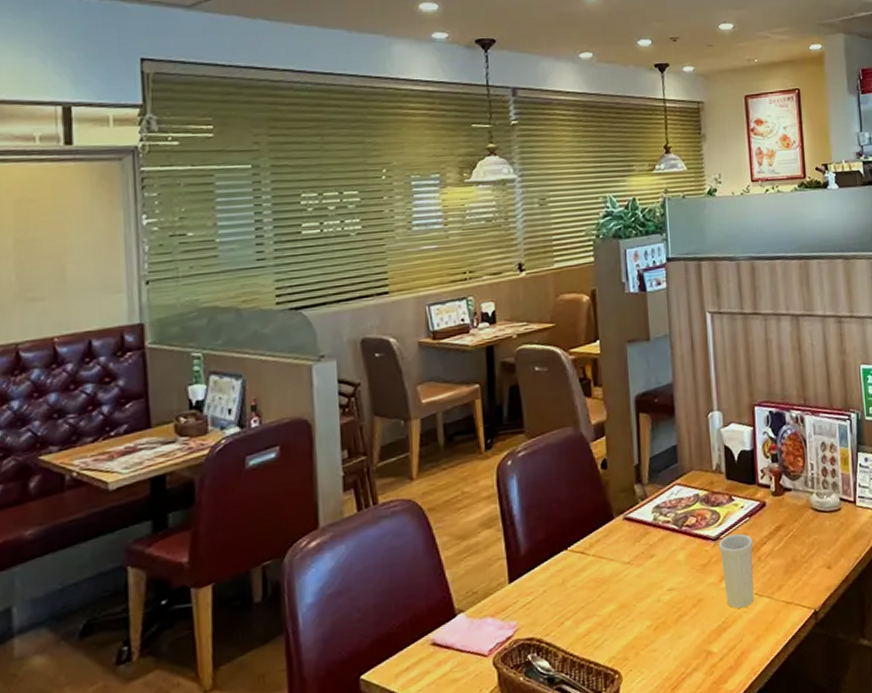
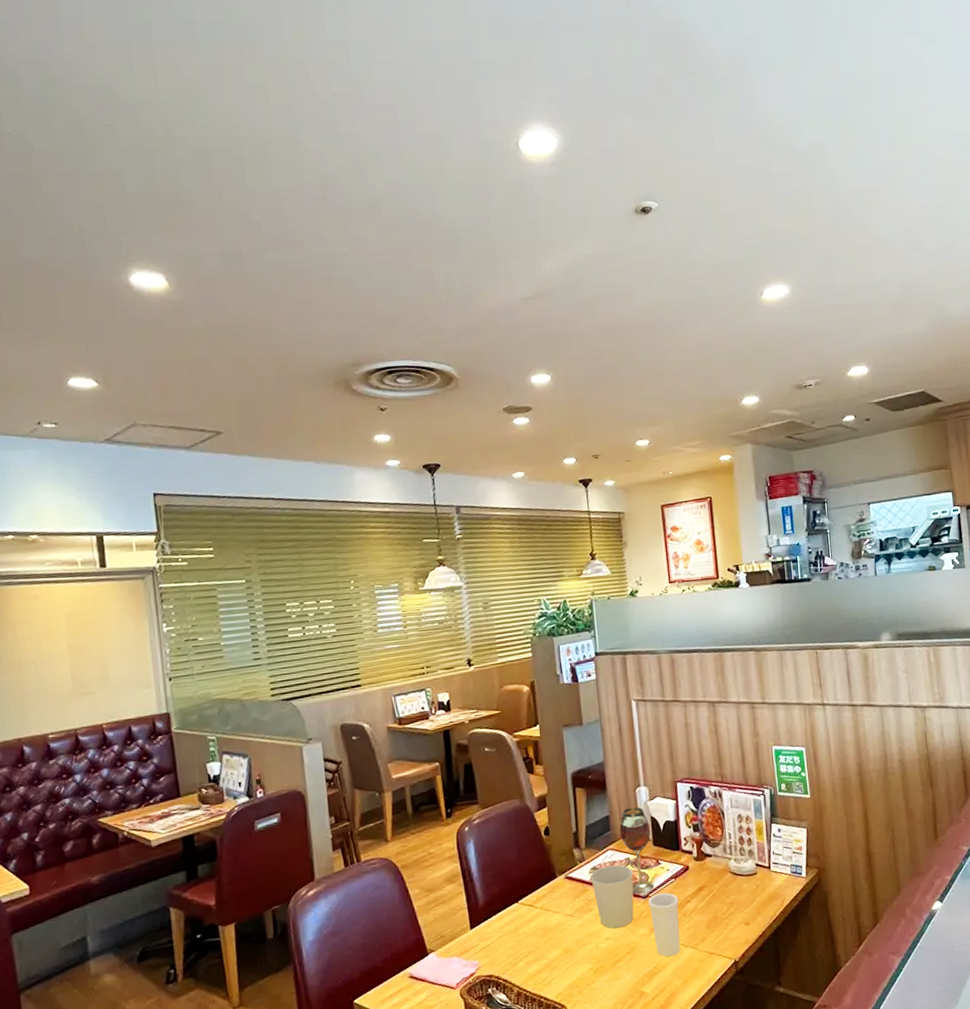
dixie cup: none [653,502,703,578] -> present [590,865,634,929]
wineglass: none [688,434,726,536] -> present [619,807,654,894]

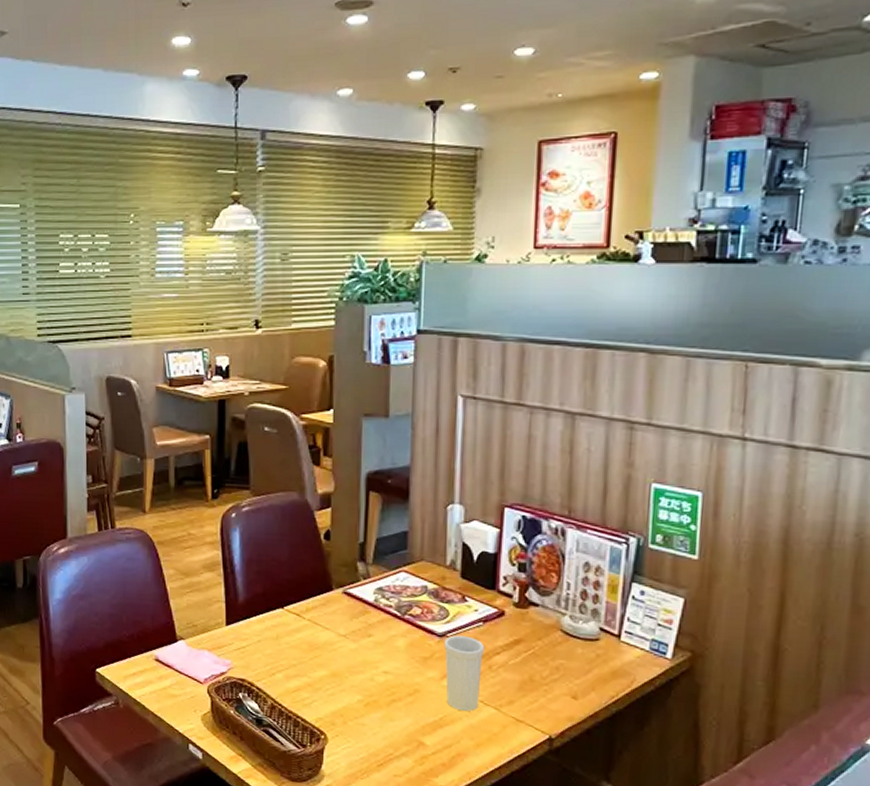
dixie cup: present [590,865,634,929] -> none [374,590,430,664]
wineglass: present [619,807,654,894] -> none [419,527,461,632]

